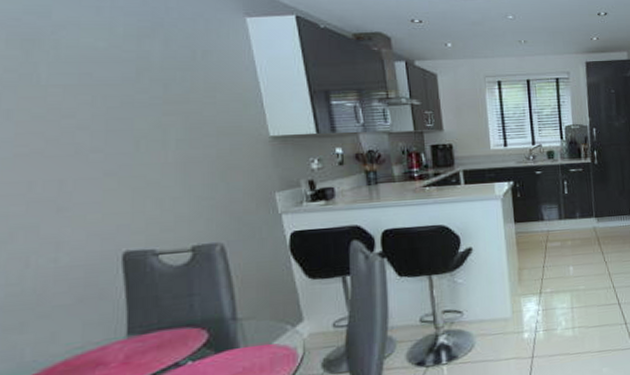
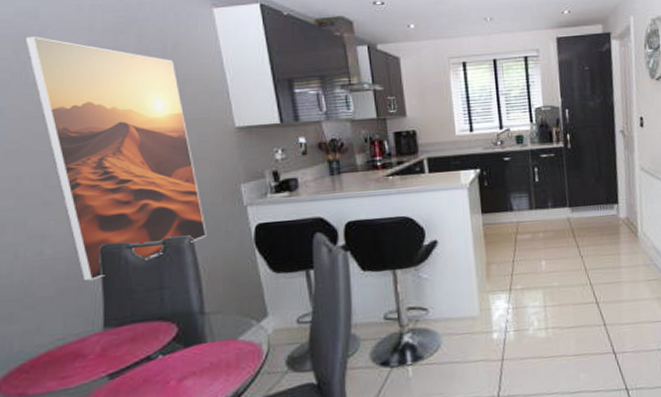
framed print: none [35,36,239,289] -> present [25,36,207,282]

